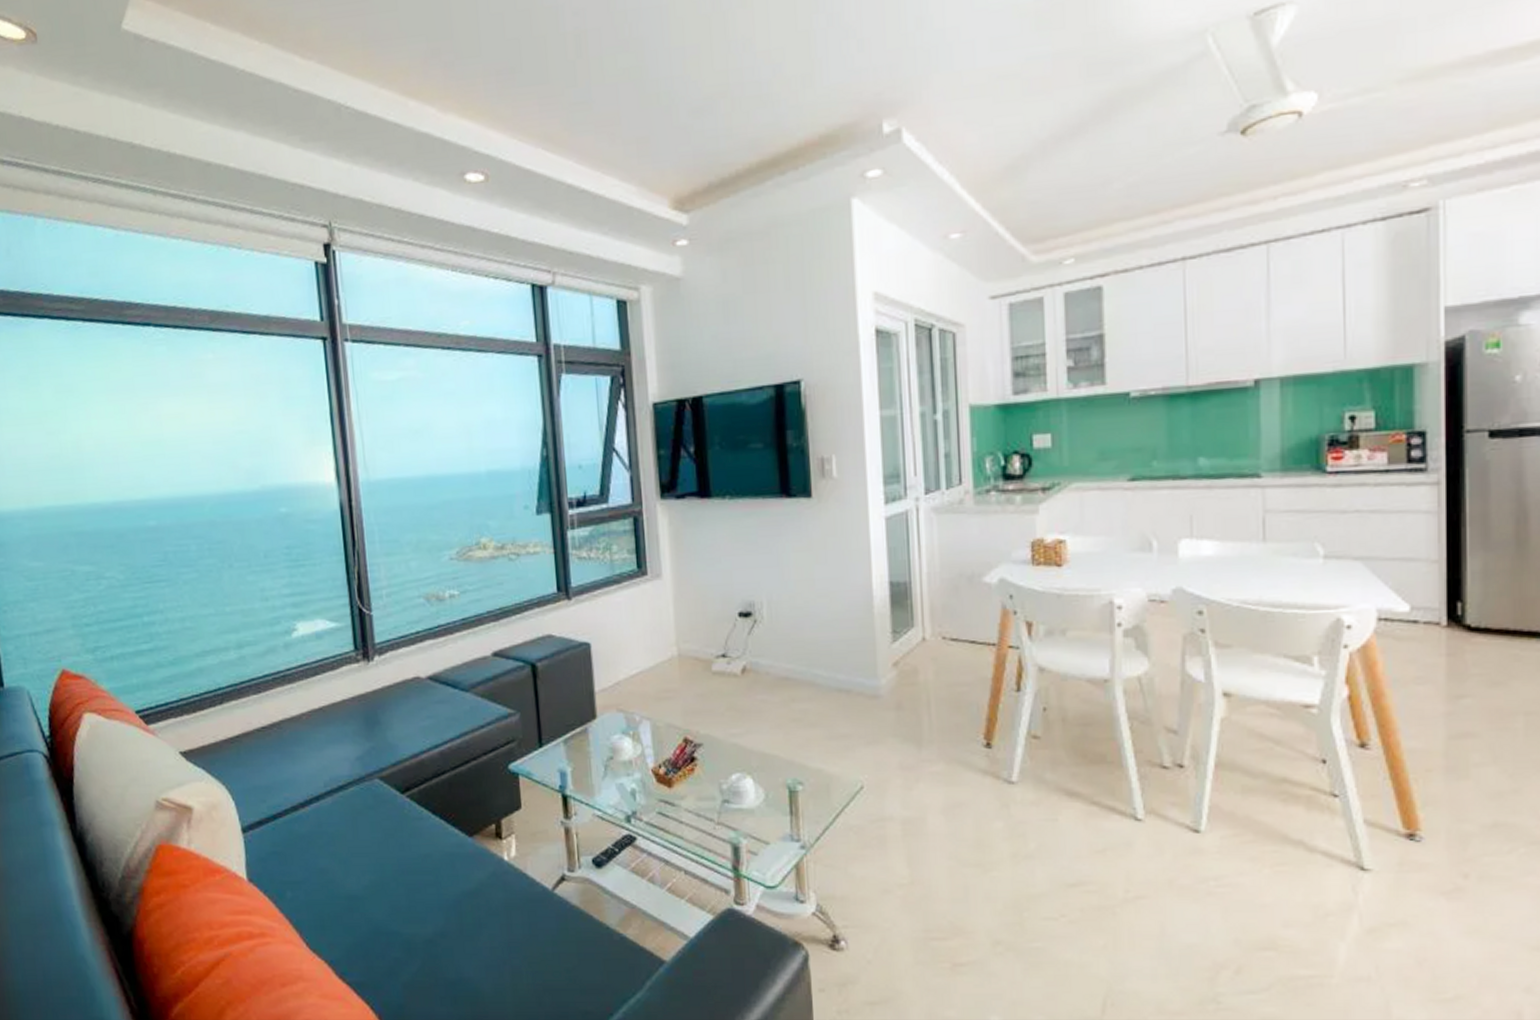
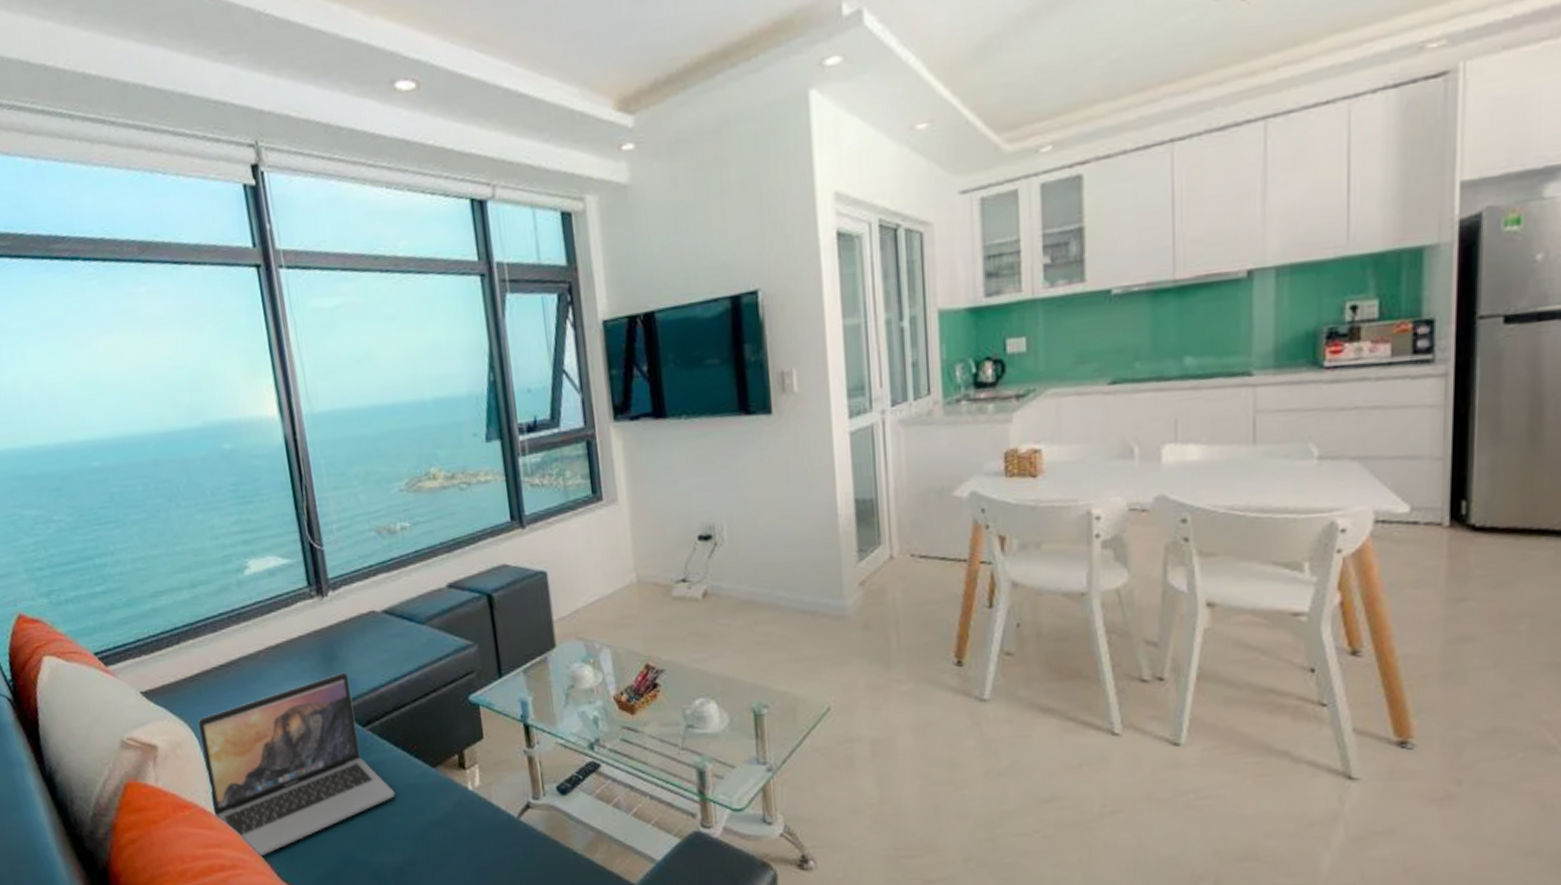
laptop: none [235,737,431,925] -> present [197,672,396,857]

